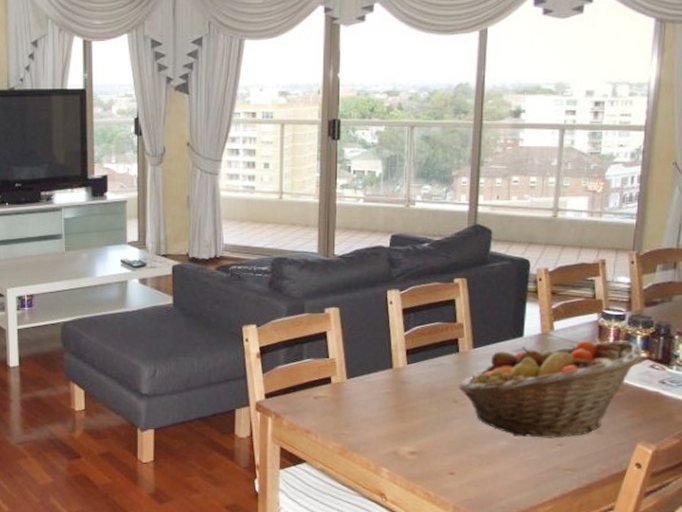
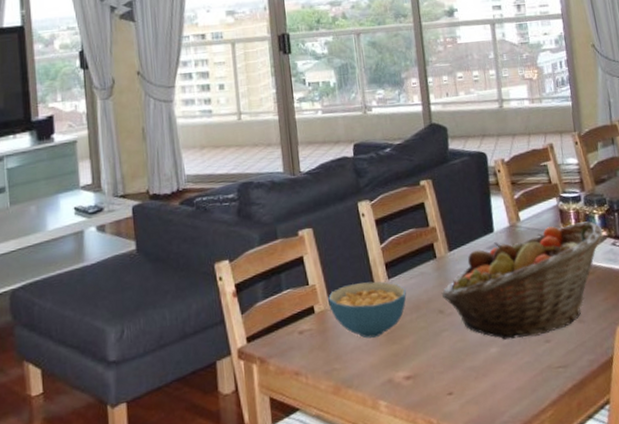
cereal bowl: none [346,364,423,413] -> present [328,281,407,339]

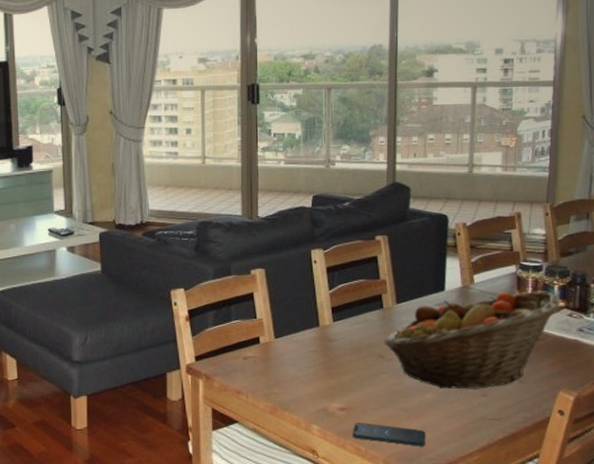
cereal bowl: present [328,281,407,339] -> none [274,322,349,371]
smartphone: none [422,389,498,411] -> present [353,422,426,447]

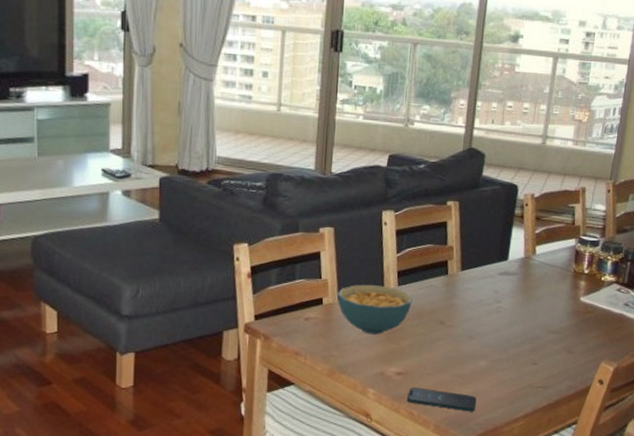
cereal bowl: none [274,322,349,371] -> present [337,285,413,335]
fruit basket: present [383,291,561,390] -> none [445,264,612,358]

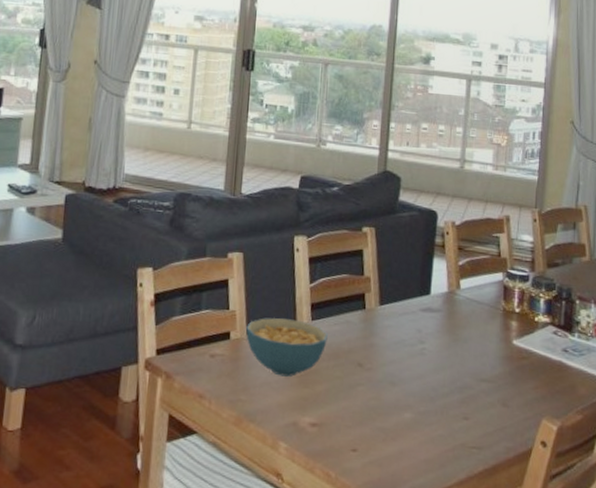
smartphone: present [407,386,477,412] -> none [323,441,402,476]

